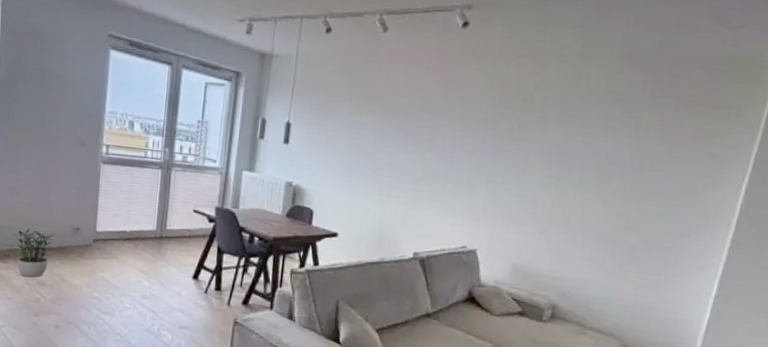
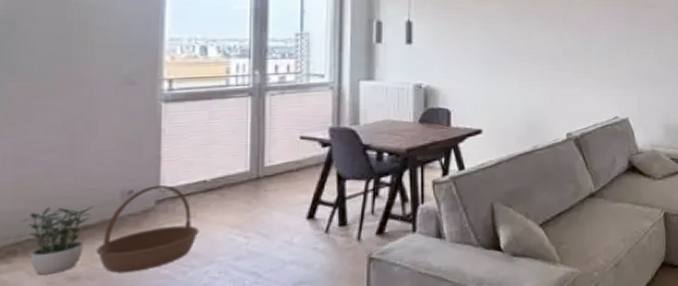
basket: none [55,227,119,290] -> present [96,184,199,273]

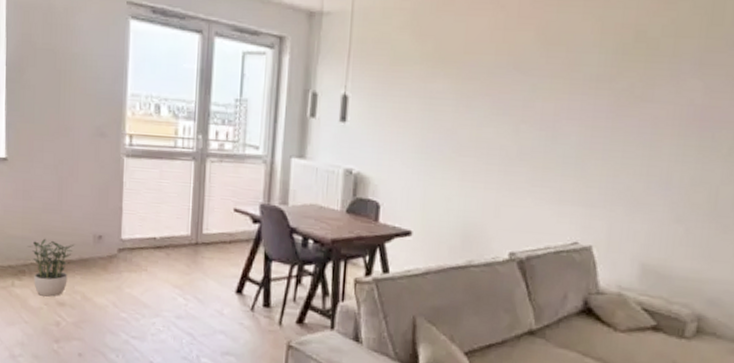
basket: present [96,184,199,273] -> none [76,234,150,310]

